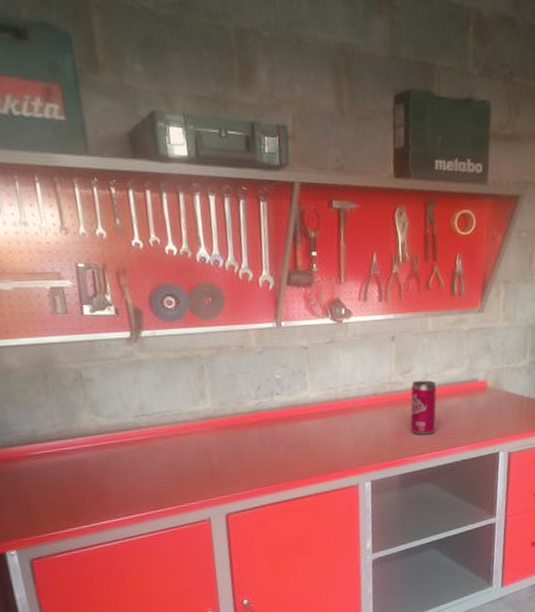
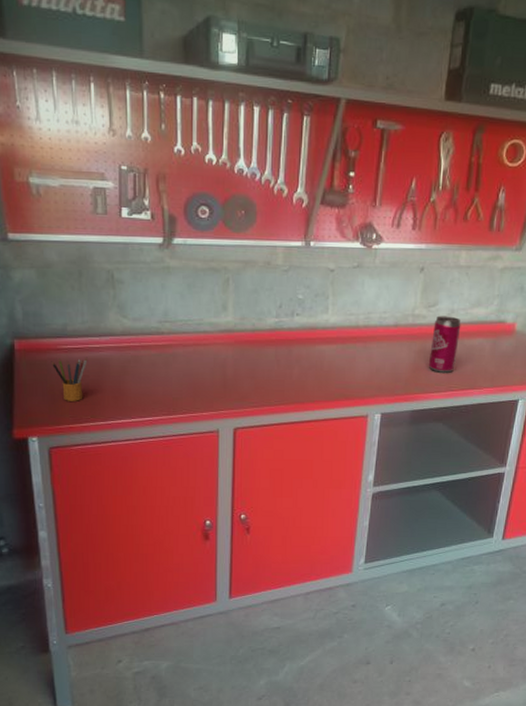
pencil box: none [23,460,63,509] -> present [51,357,88,401]

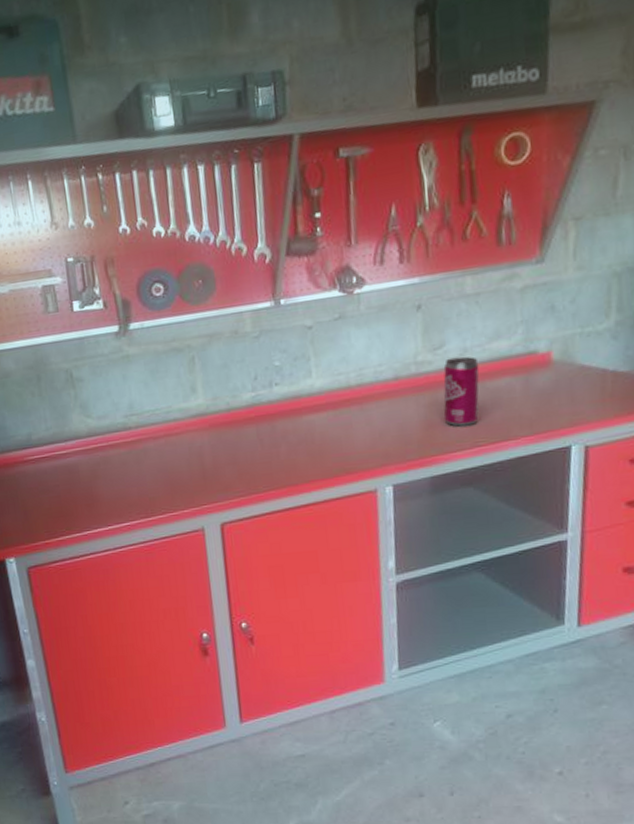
pencil box: present [51,357,88,401] -> none [19,465,56,516]

